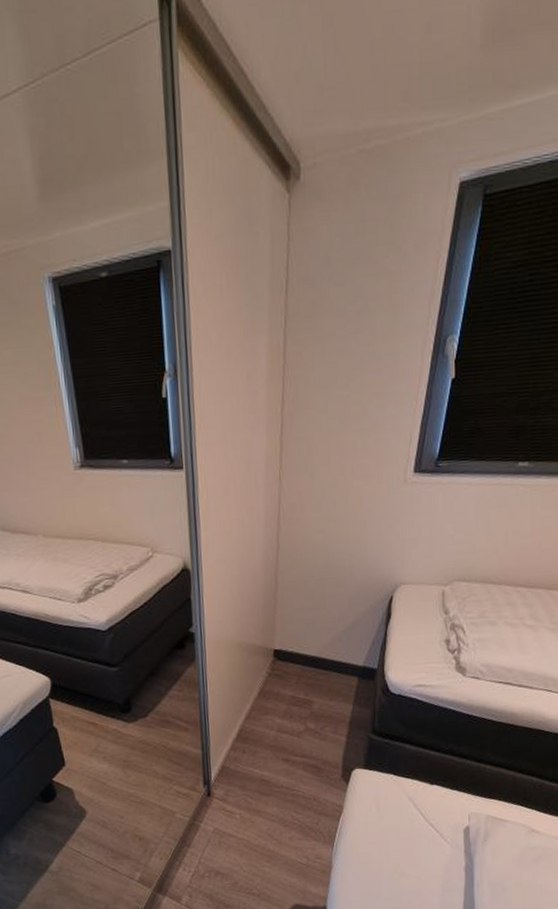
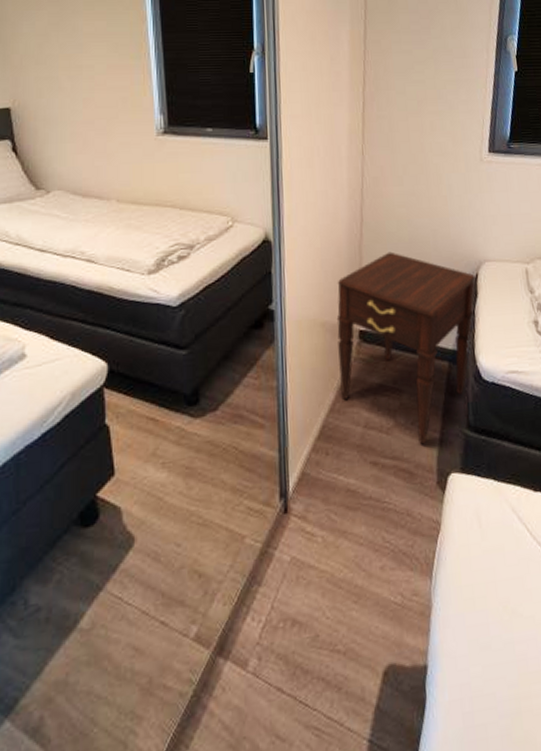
nightstand: none [252,577,391,746] -> present [336,251,477,445]

